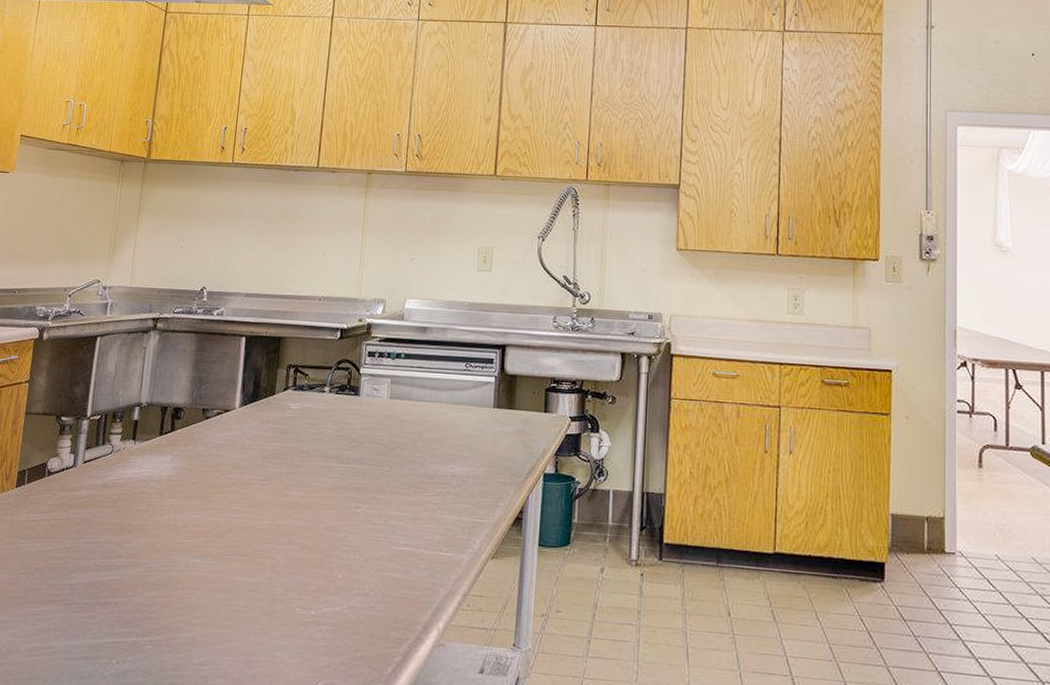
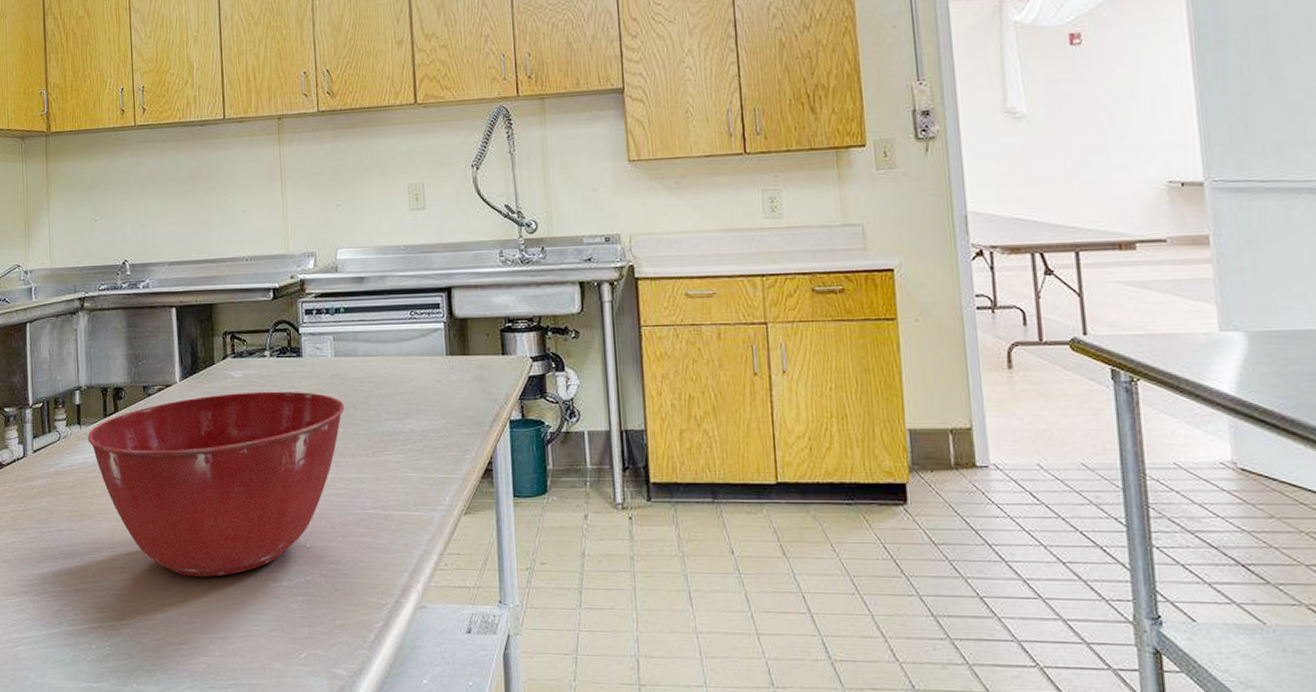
mixing bowl: none [140,423,393,600] -> present [87,391,344,577]

